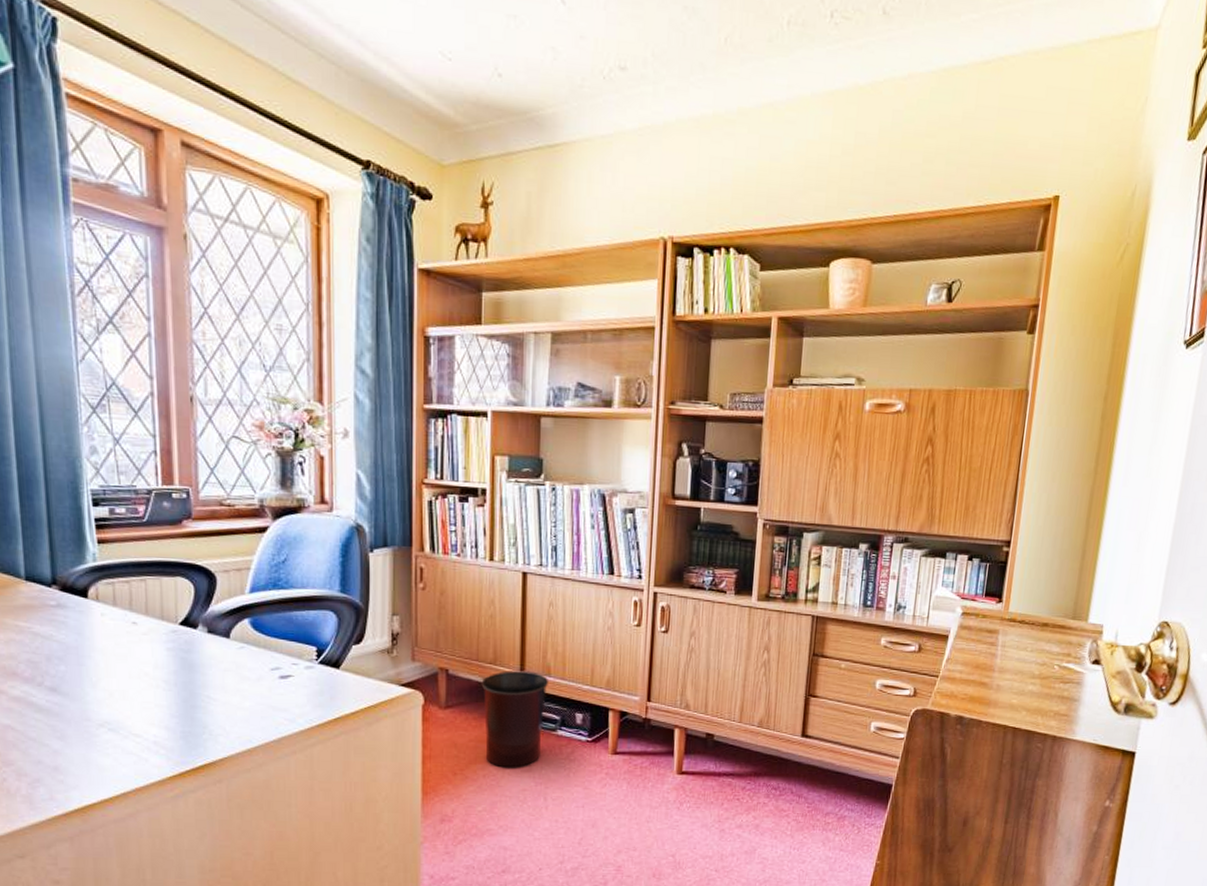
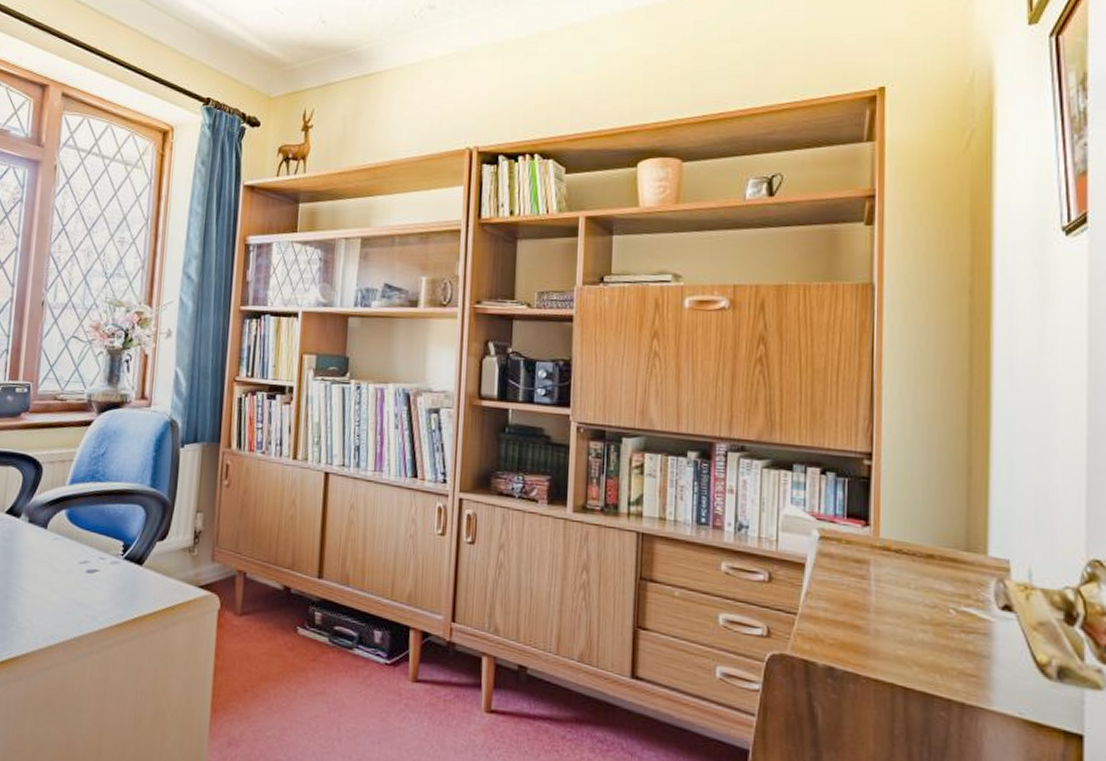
waste bin: present [481,670,549,768] -> none [278,577,348,689]

